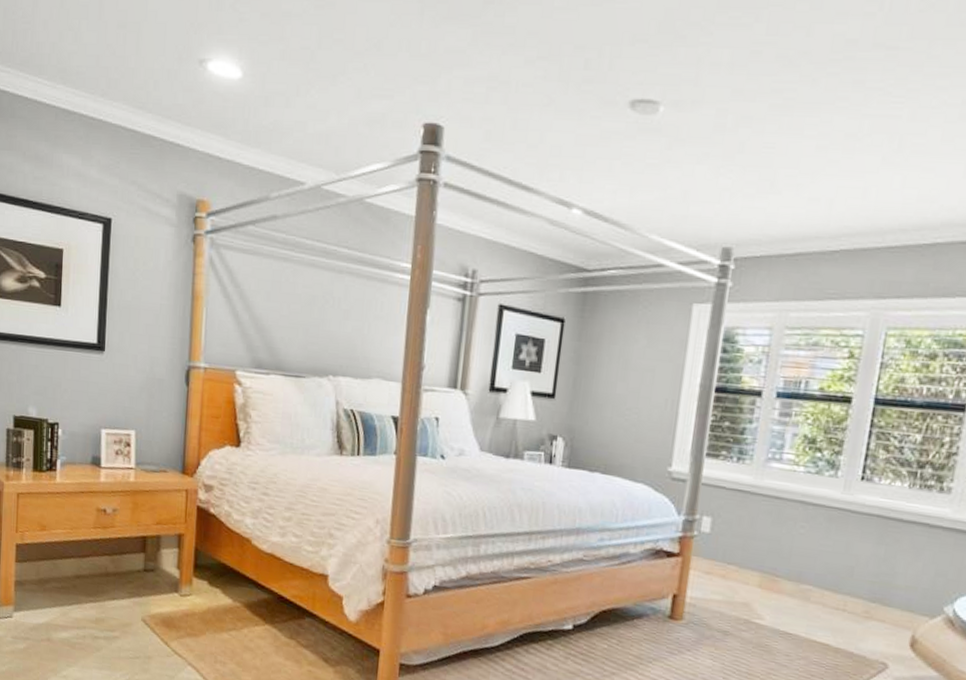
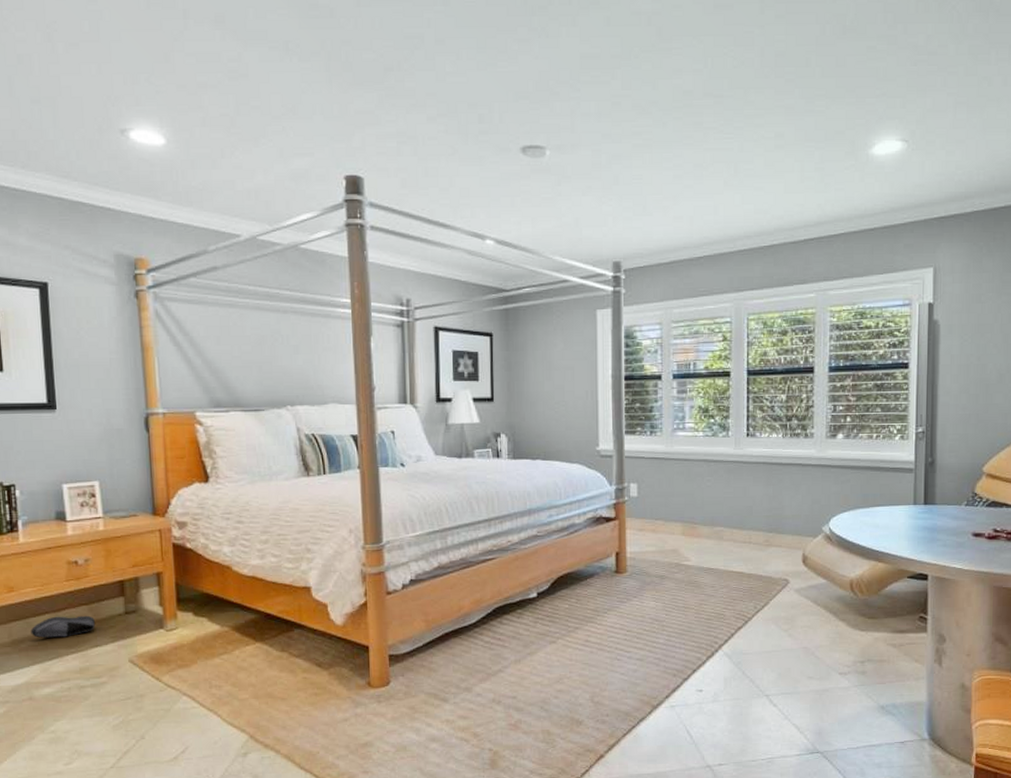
shoe: none [56,561,115,585] -> present [31,615,95,638]

